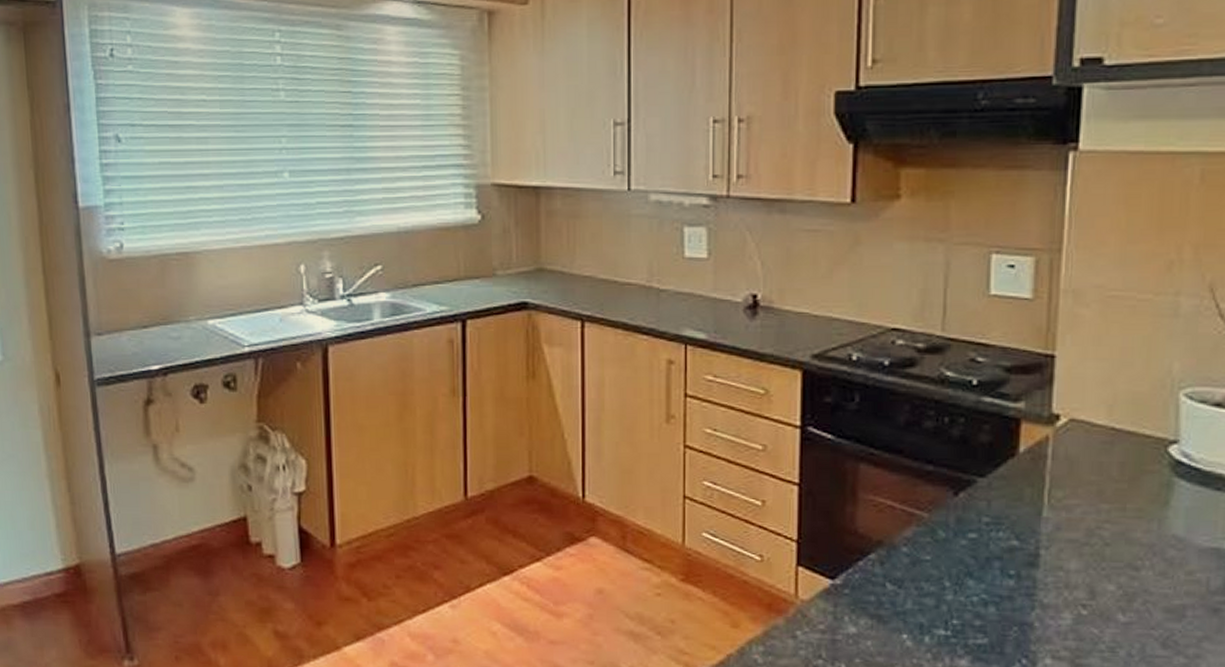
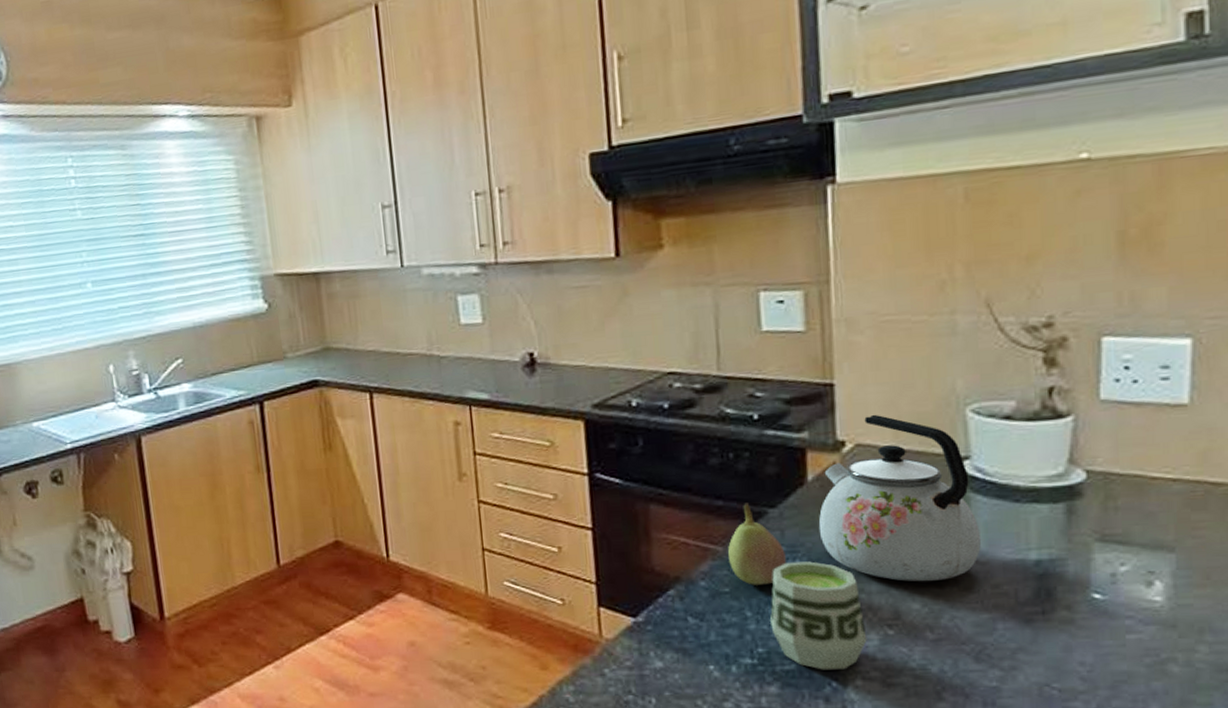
fruit: none [933,470,990,555] -> present [728,503,786,585]
cup: none [968,534,1061,647] -> present [770,561,867,670]
kettle: none [1025,390,1180,564] -> present [818,414,981,582]

